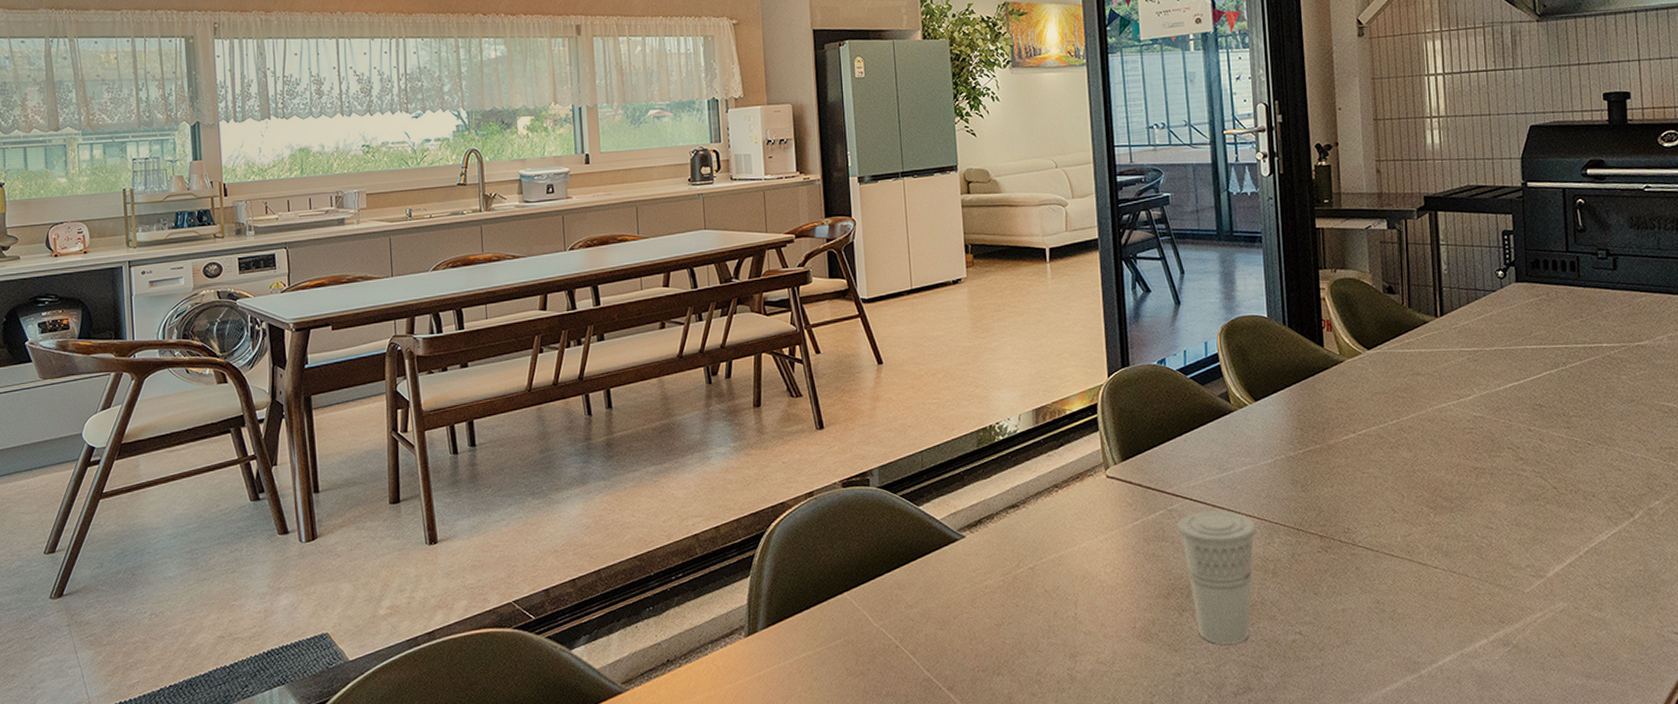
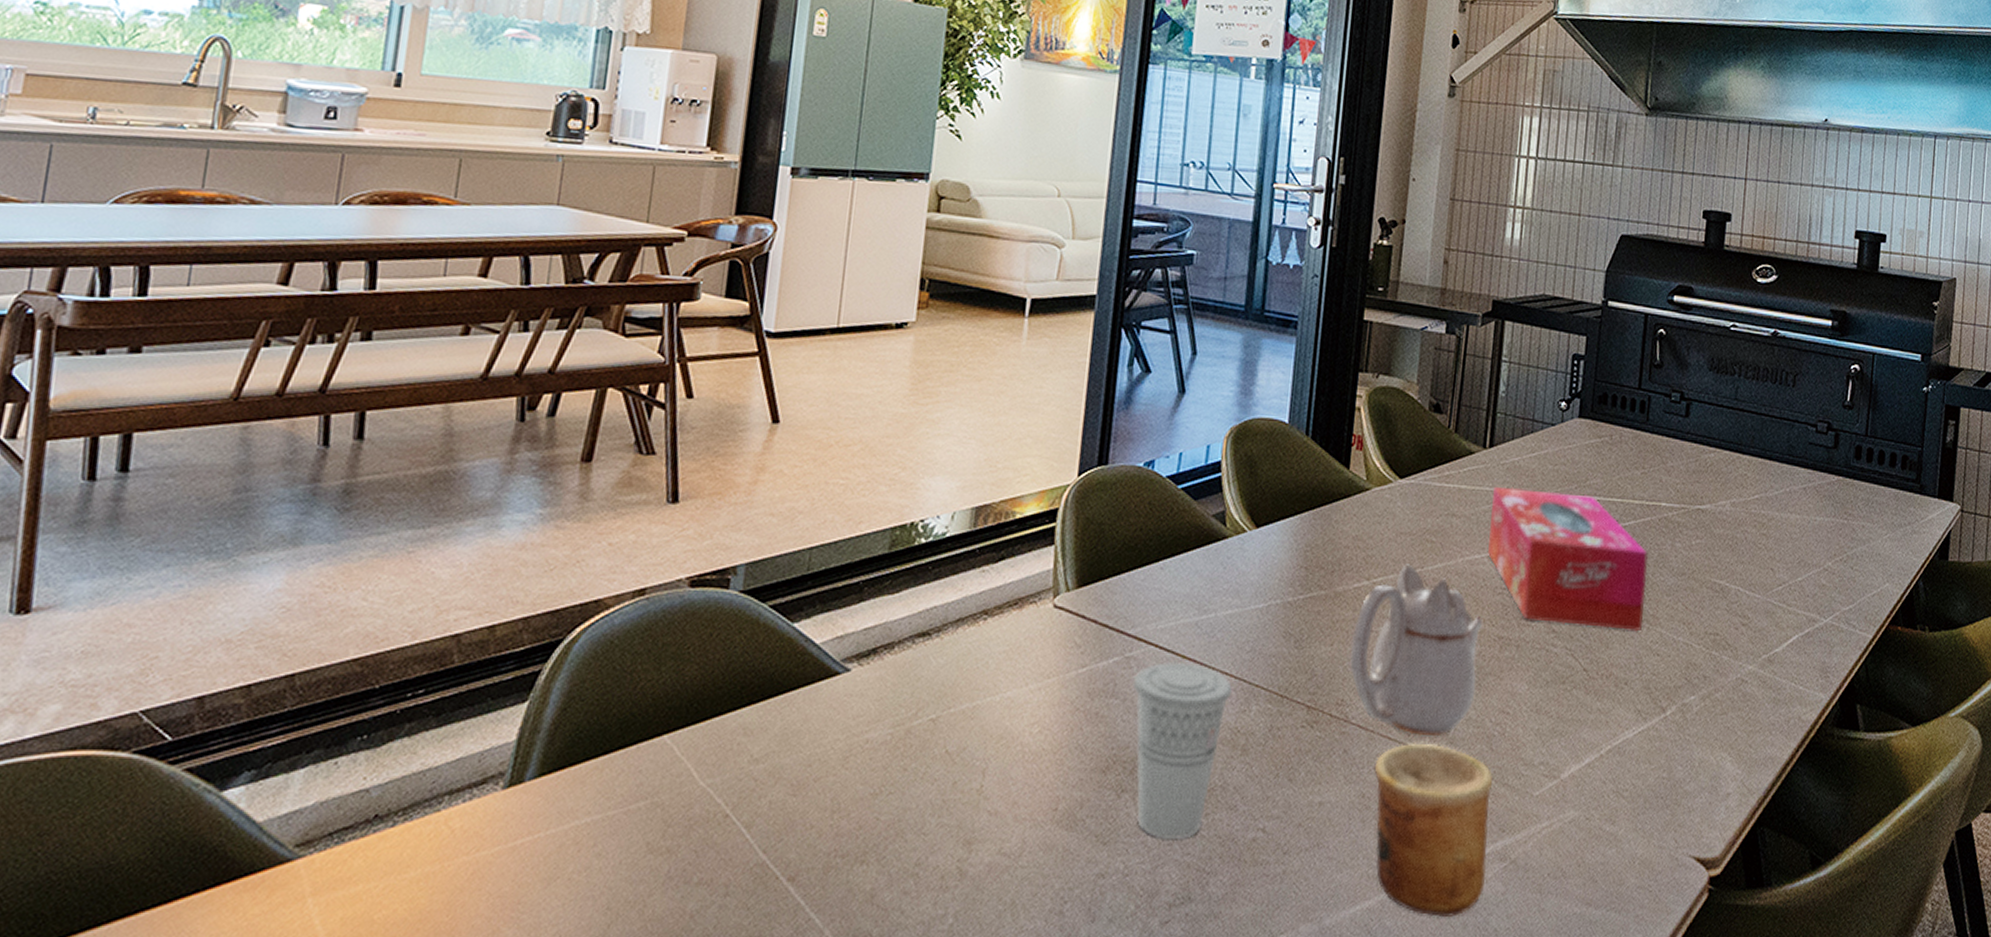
teapot: none [1347,417,1461,552] -> present [1349,564,1483,736]
cup: none [1383,557,1494,693] -> present [1374,742,1493,918]
tissue box: none [1450,345,1602,453] -> present [1488,487,1648,632]

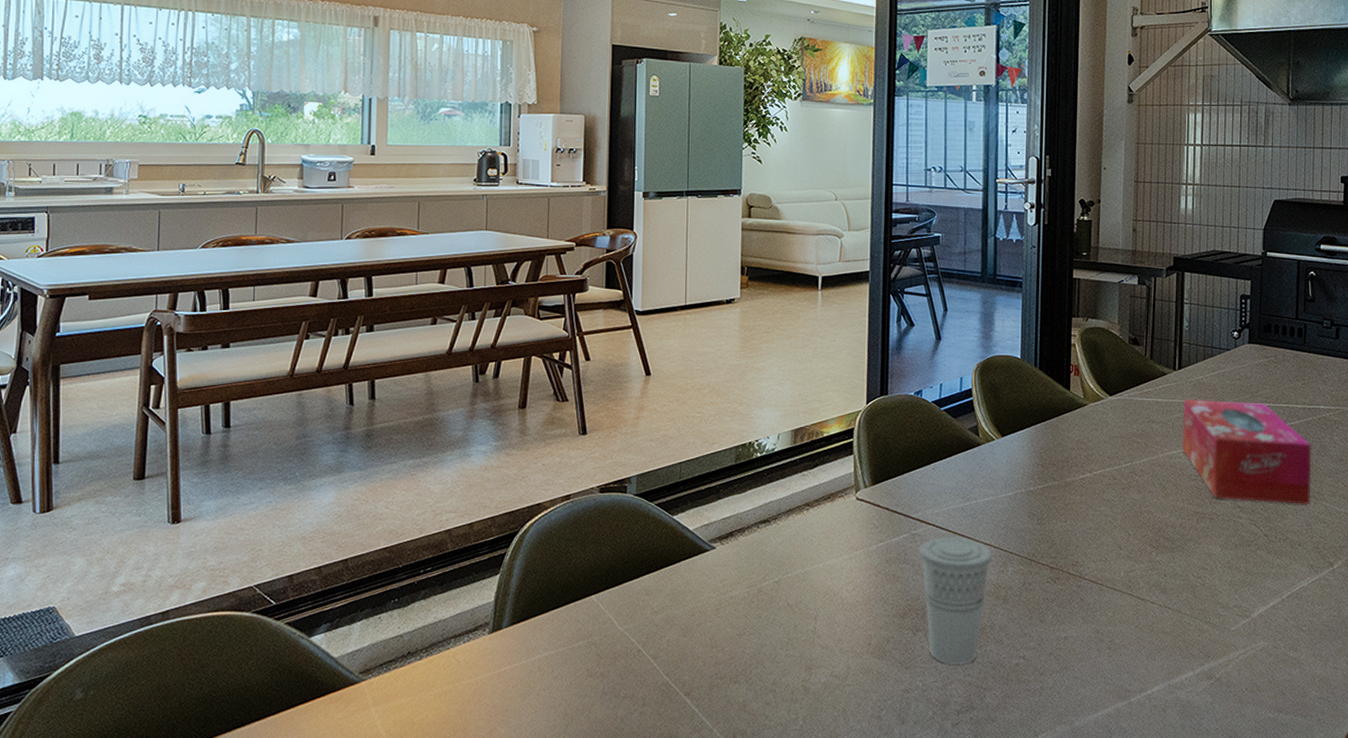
teapot: present [1349,564,1483,736] -> none [1080,459,1182,588]
cup: present [1374,742,1493,918] -> none [1105,592,1198,721]

